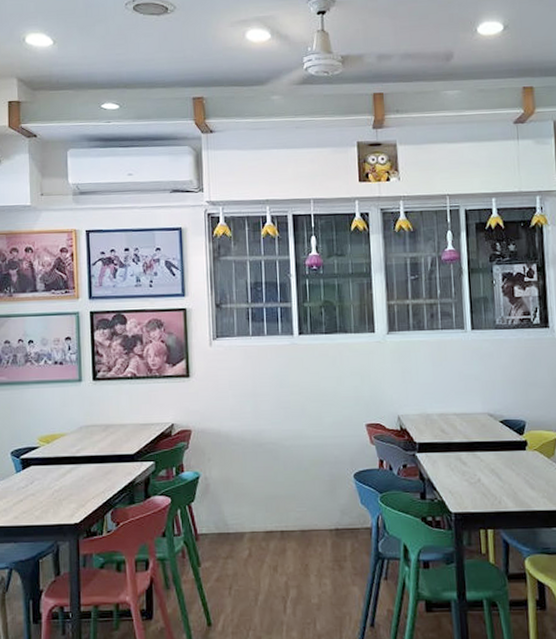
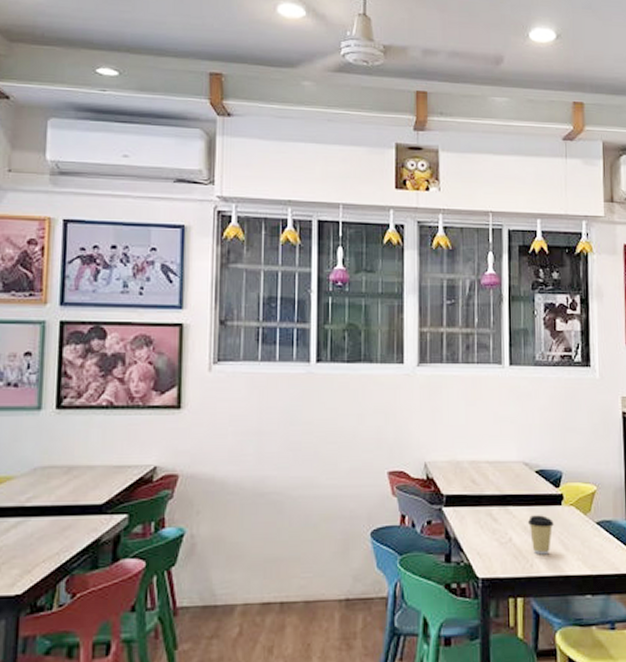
coffee cup: none [494,459,519,493] -> present [527,515,554,555]

